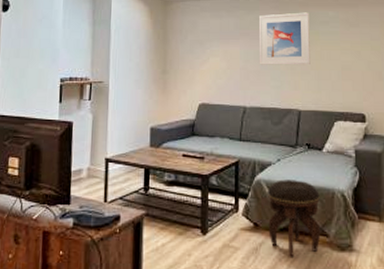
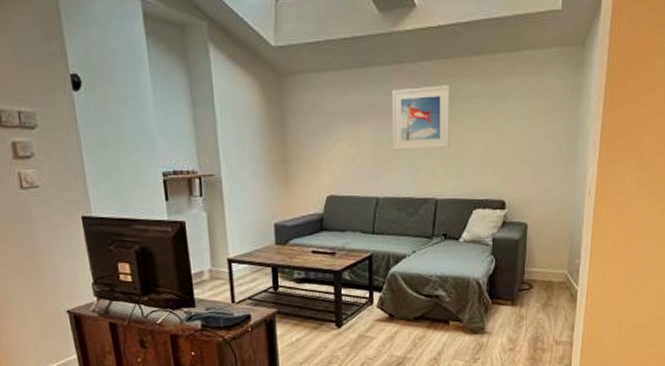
footstool: present [268,180,321,257] -> none [403,270,455,342]

